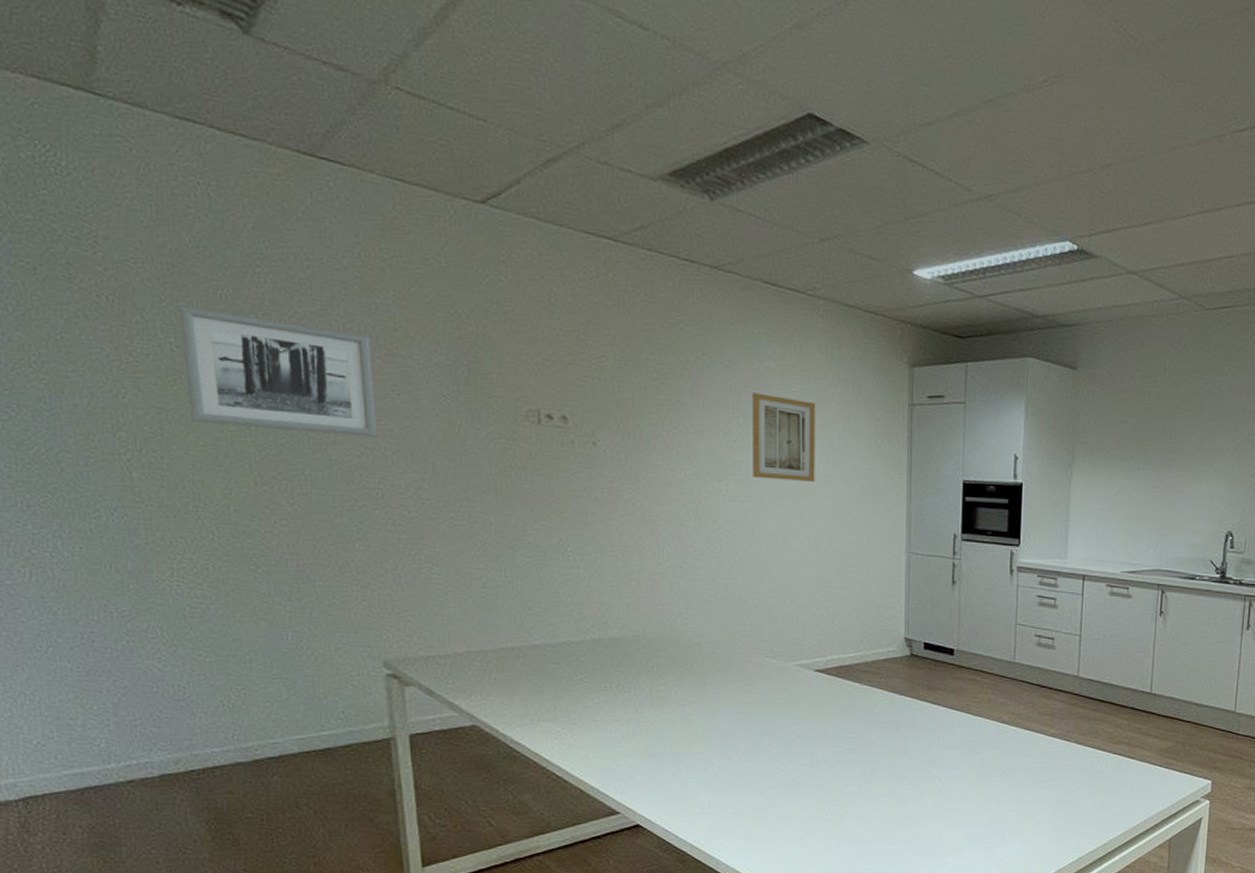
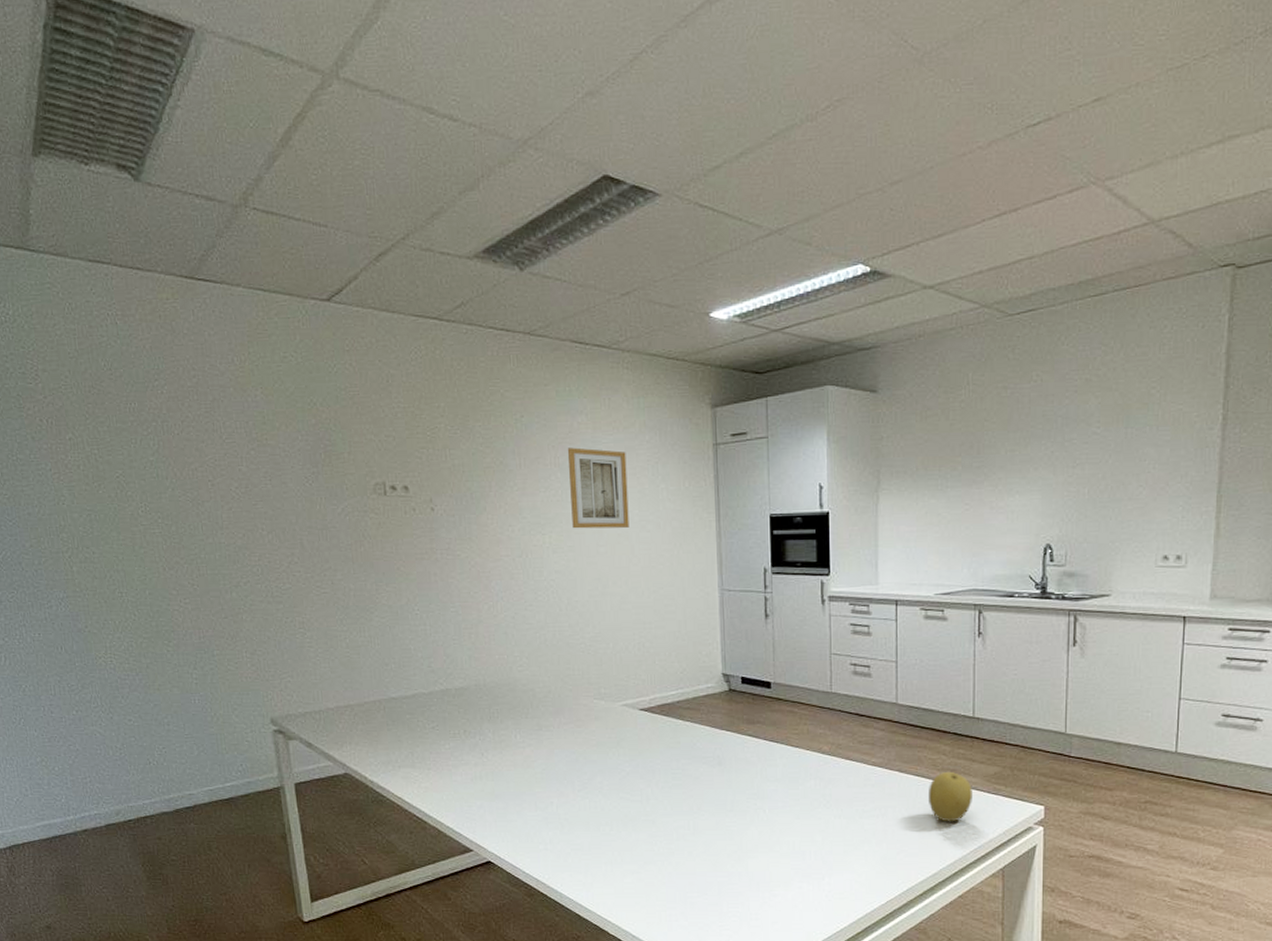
wall art: present [178,305,377,437] -> none [99,421,255,521]
fruit: none [1102,744,1146,794] -> present [927,771,972,822]

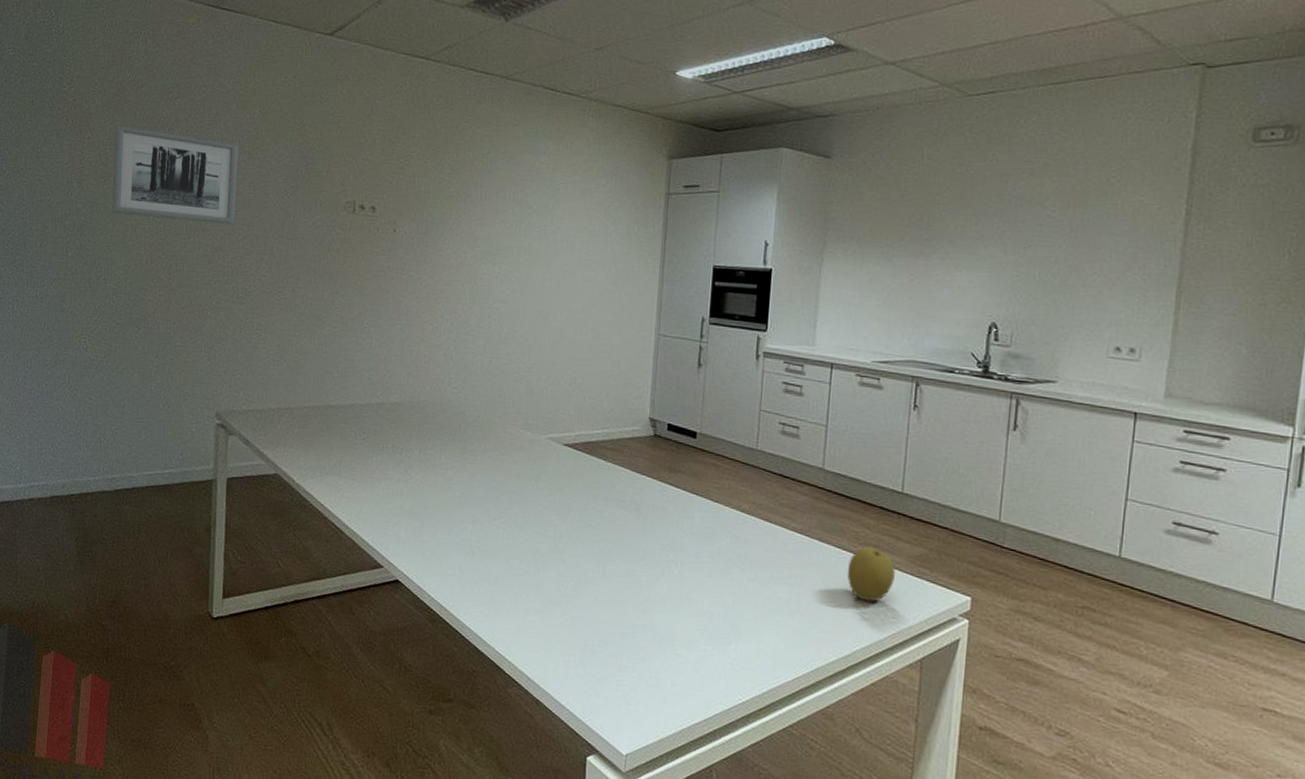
wall art: none [99,421,255,521] -> present [111,124,239,225]
wall art: present [568,447,629,529] -> none [522,185,582,265]

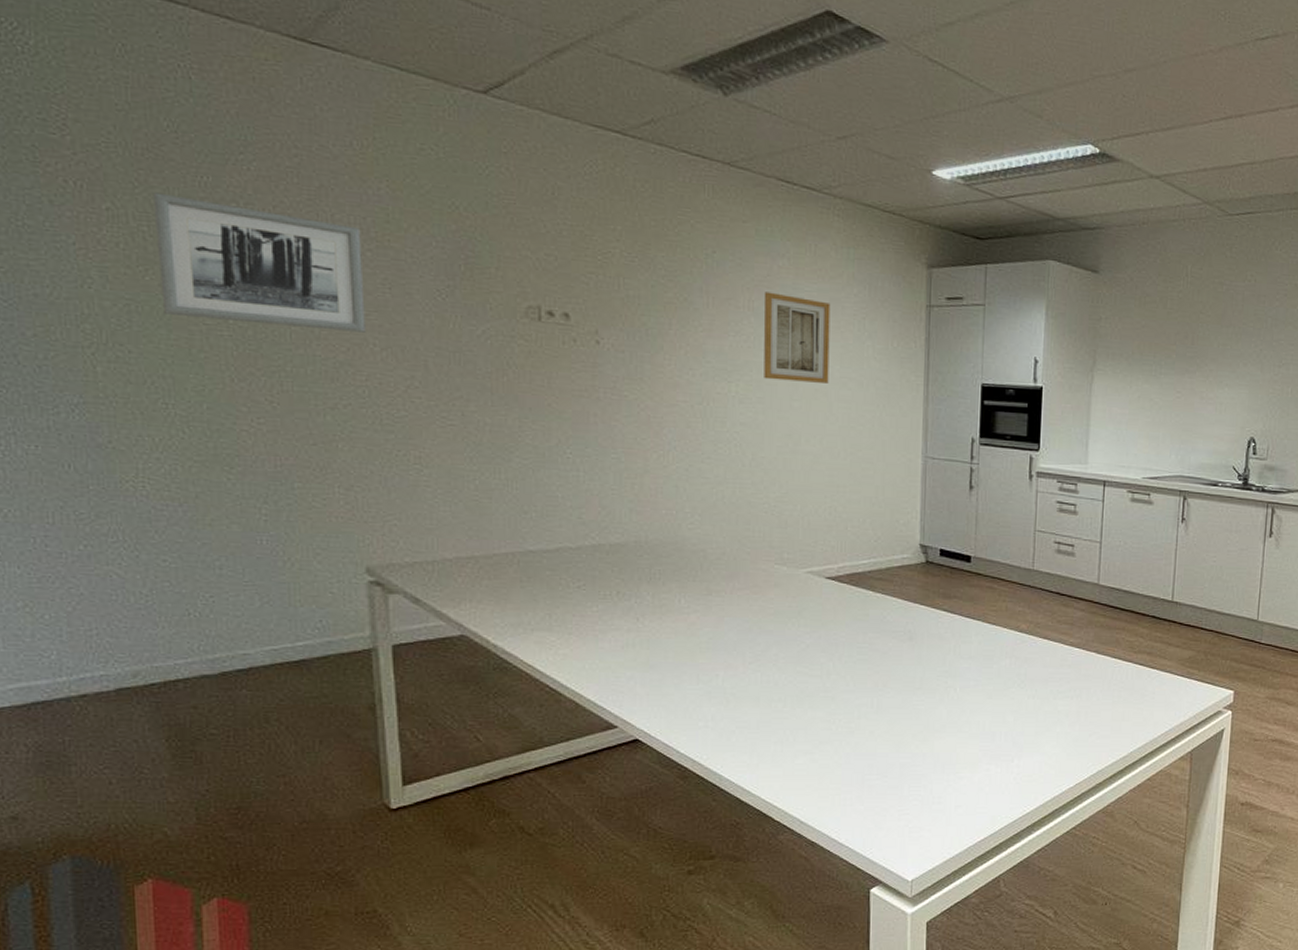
wall art: none [522,185,582,265] -> present [764,292,831,383]
fruit: present [847,546,895,602] -> none [1123,654,1167,705]

